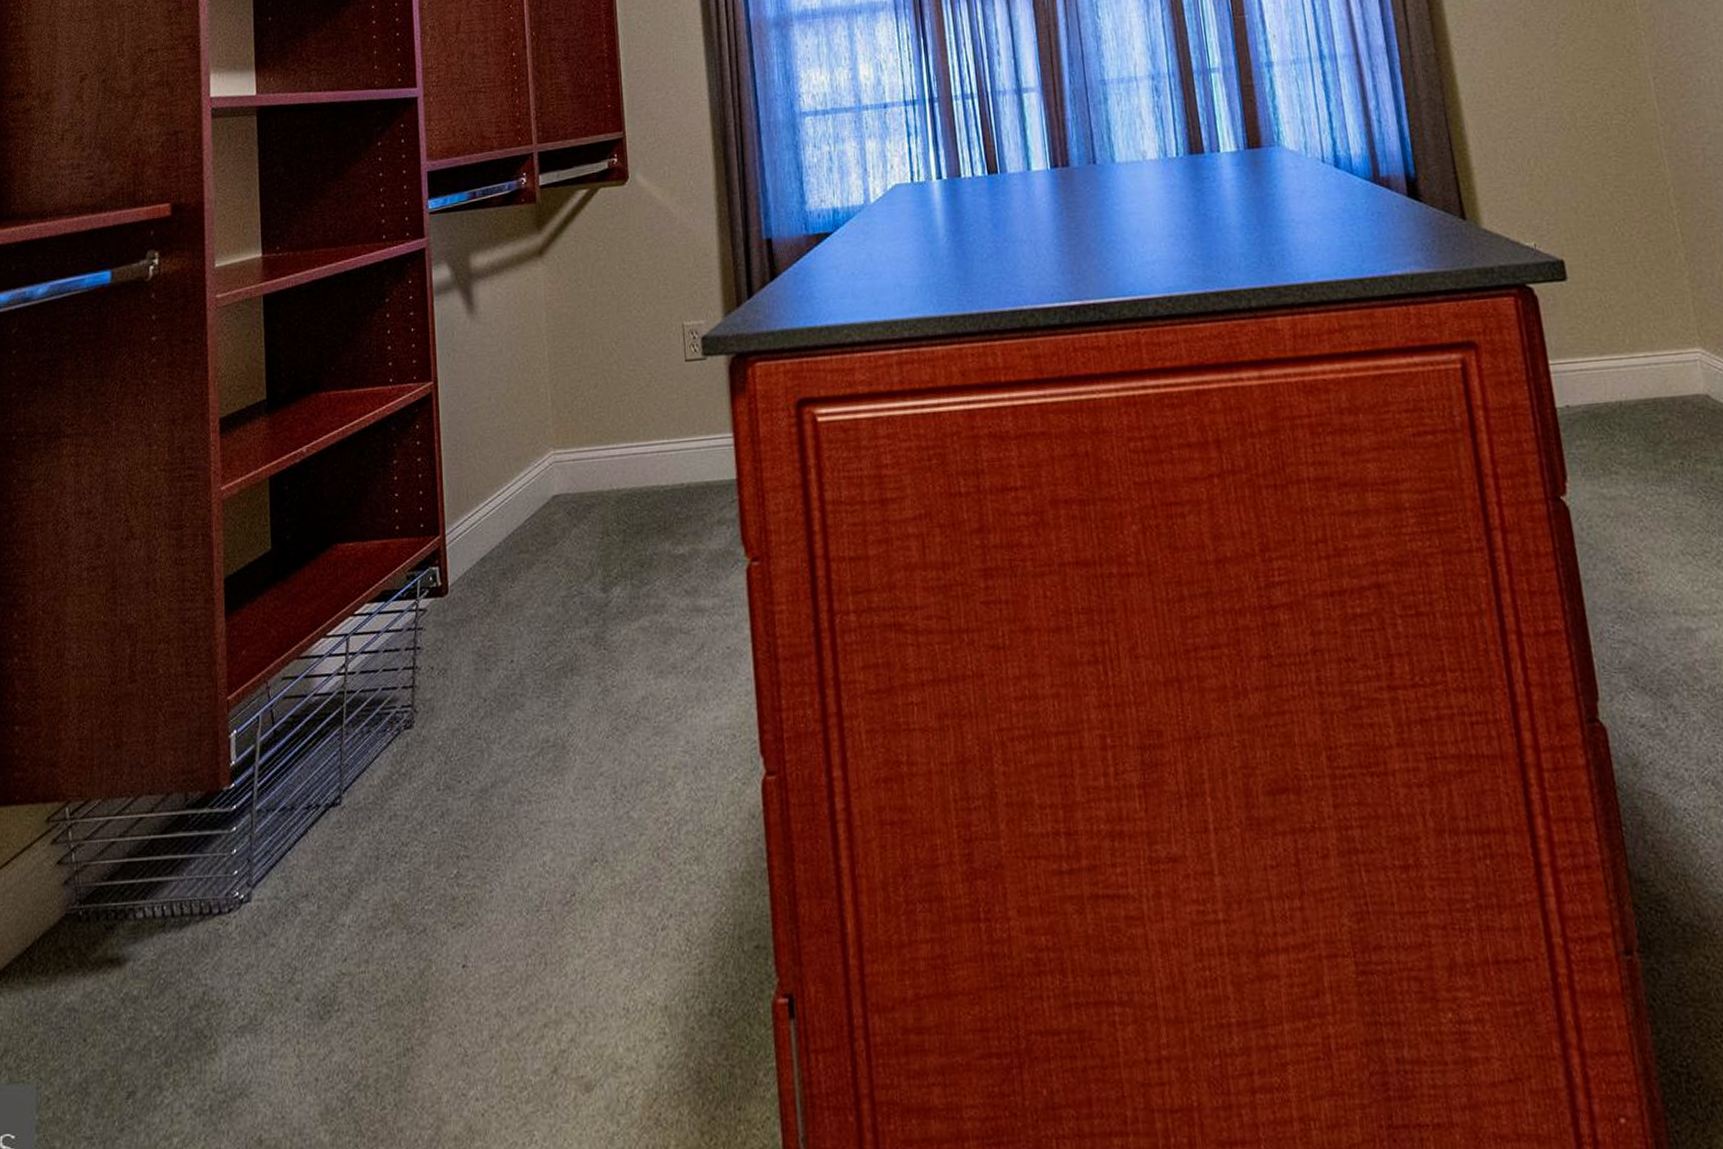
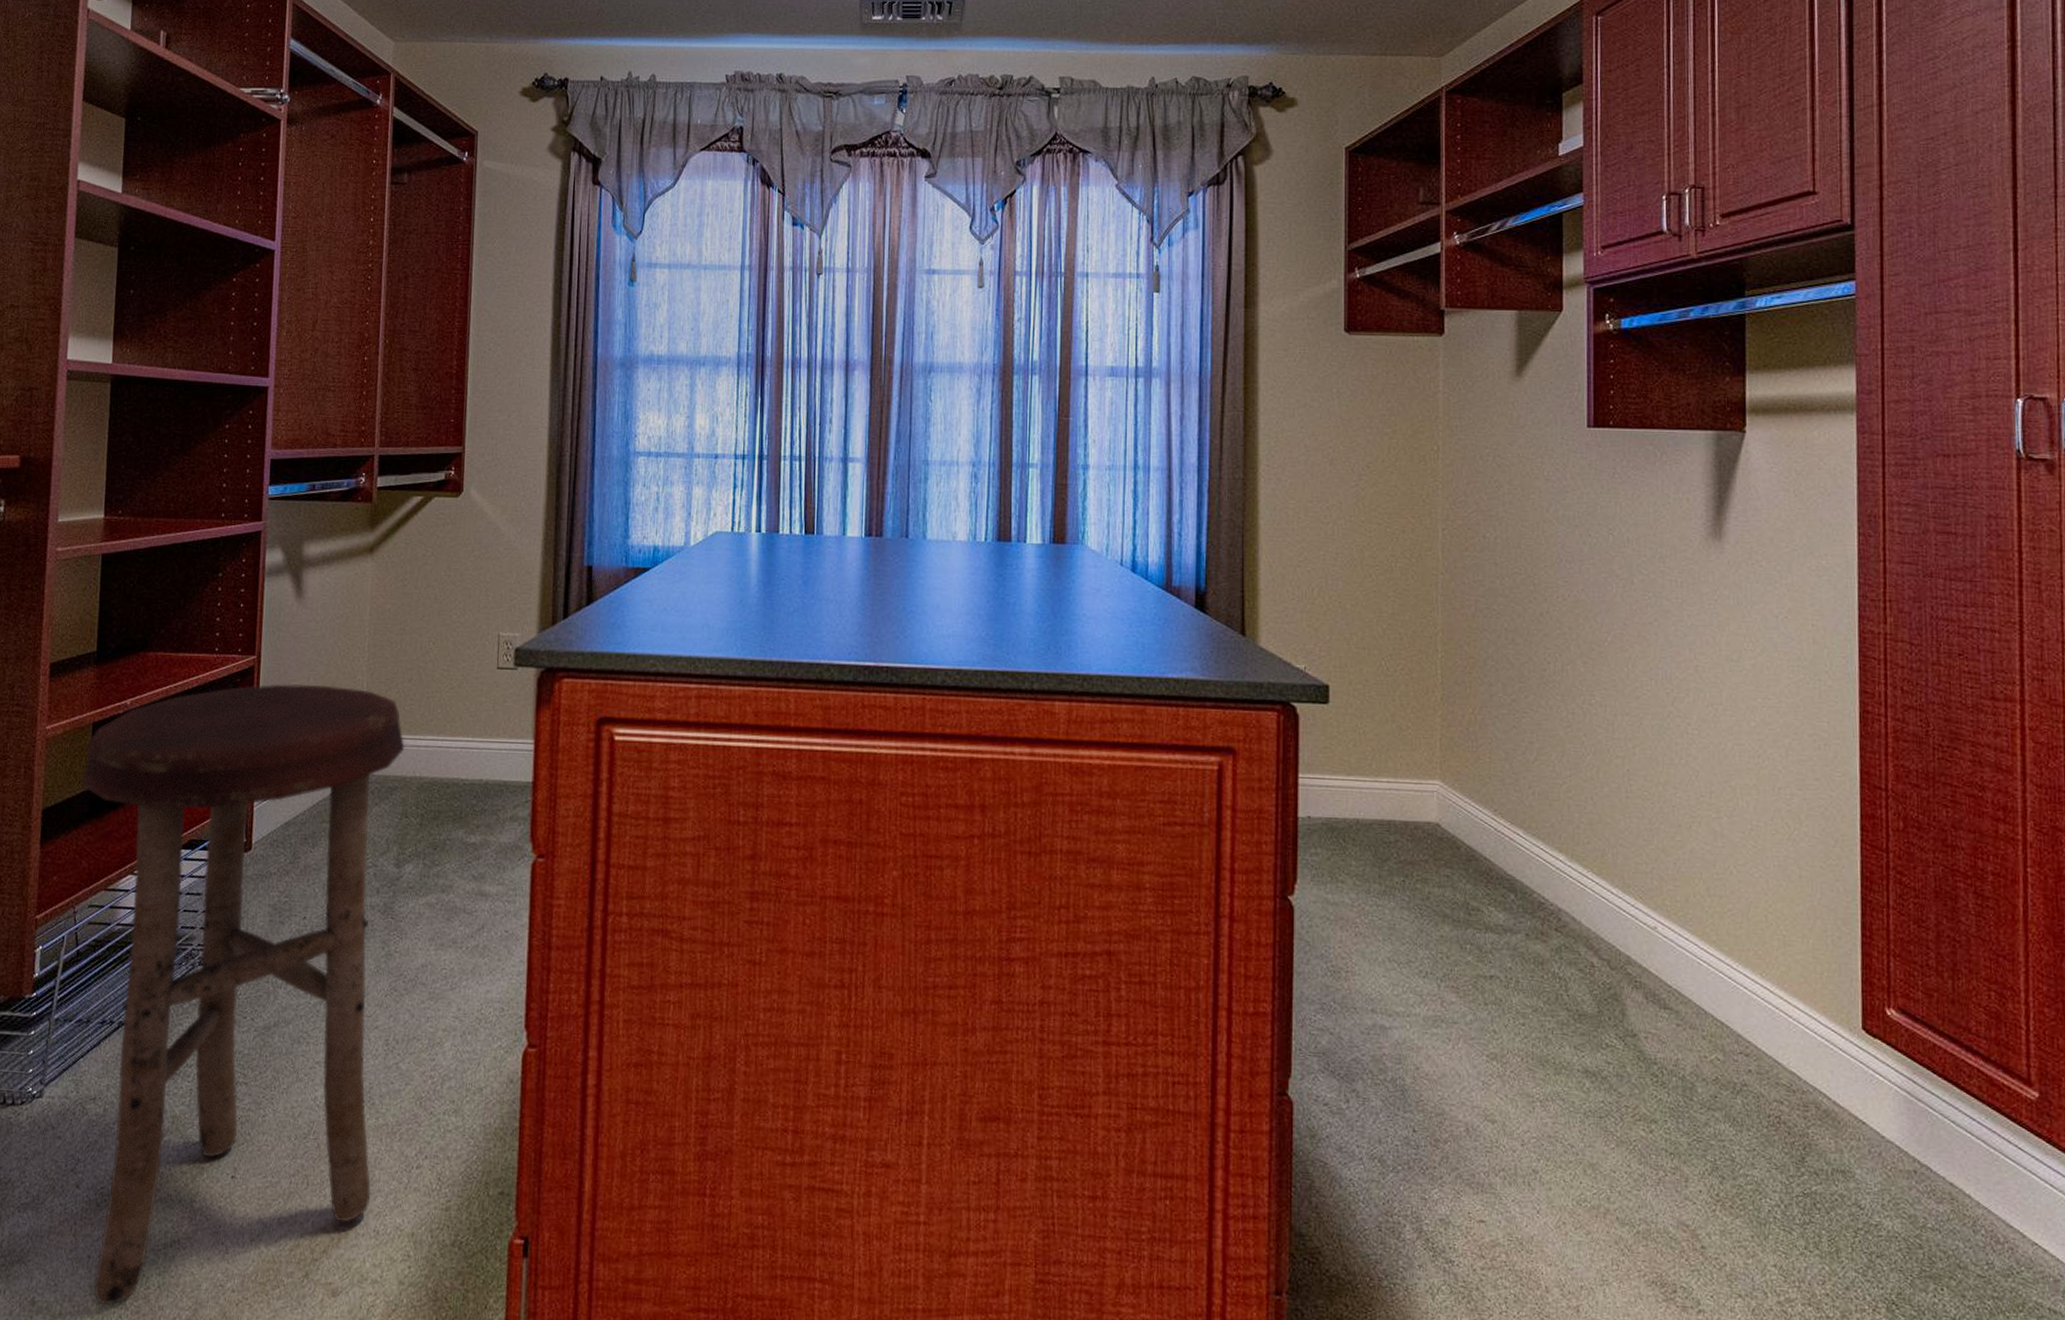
stool: none [262,402,616,1135] -> present [81,684,405,1306]

